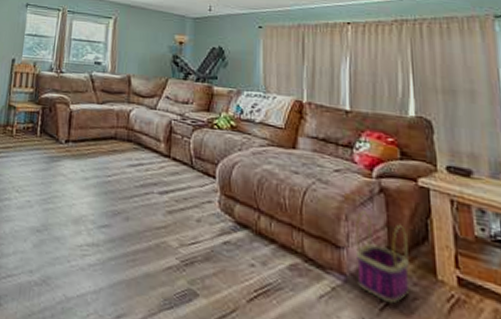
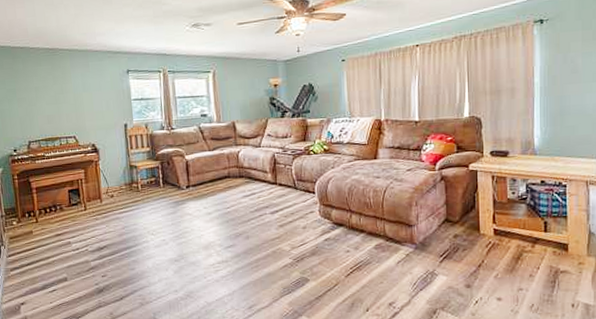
basket: present [354,210,410,304] -> none [422,196,462,256]

